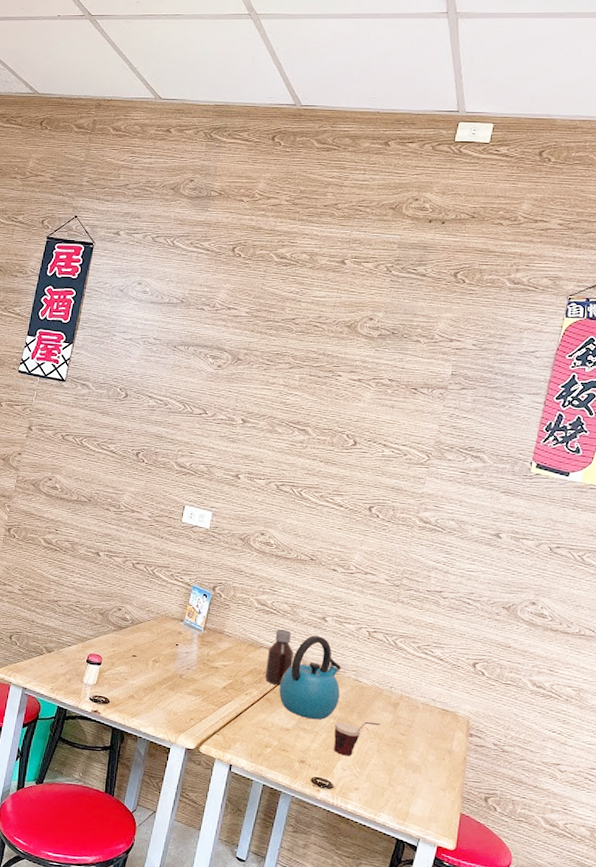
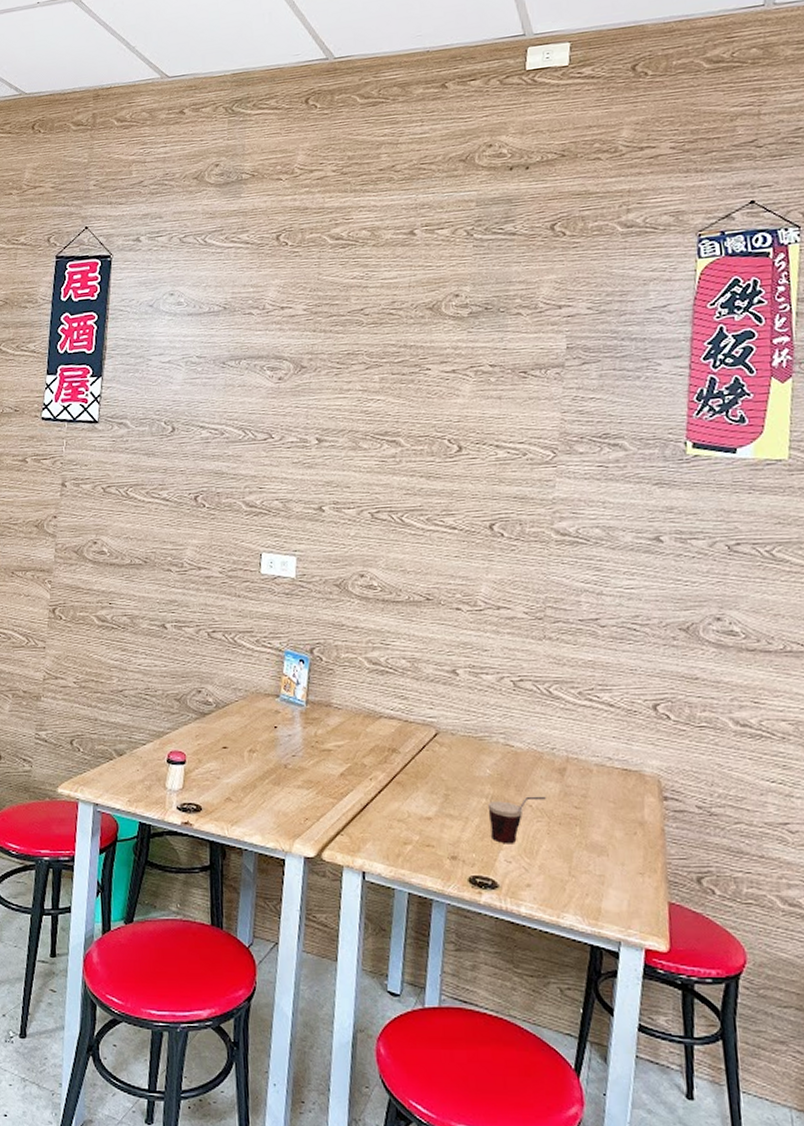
bottle: present [265,629,294,686] -> none [389,692,424,764]
kettle: present [279,635,341,720] -> none [410,693,489,802]

